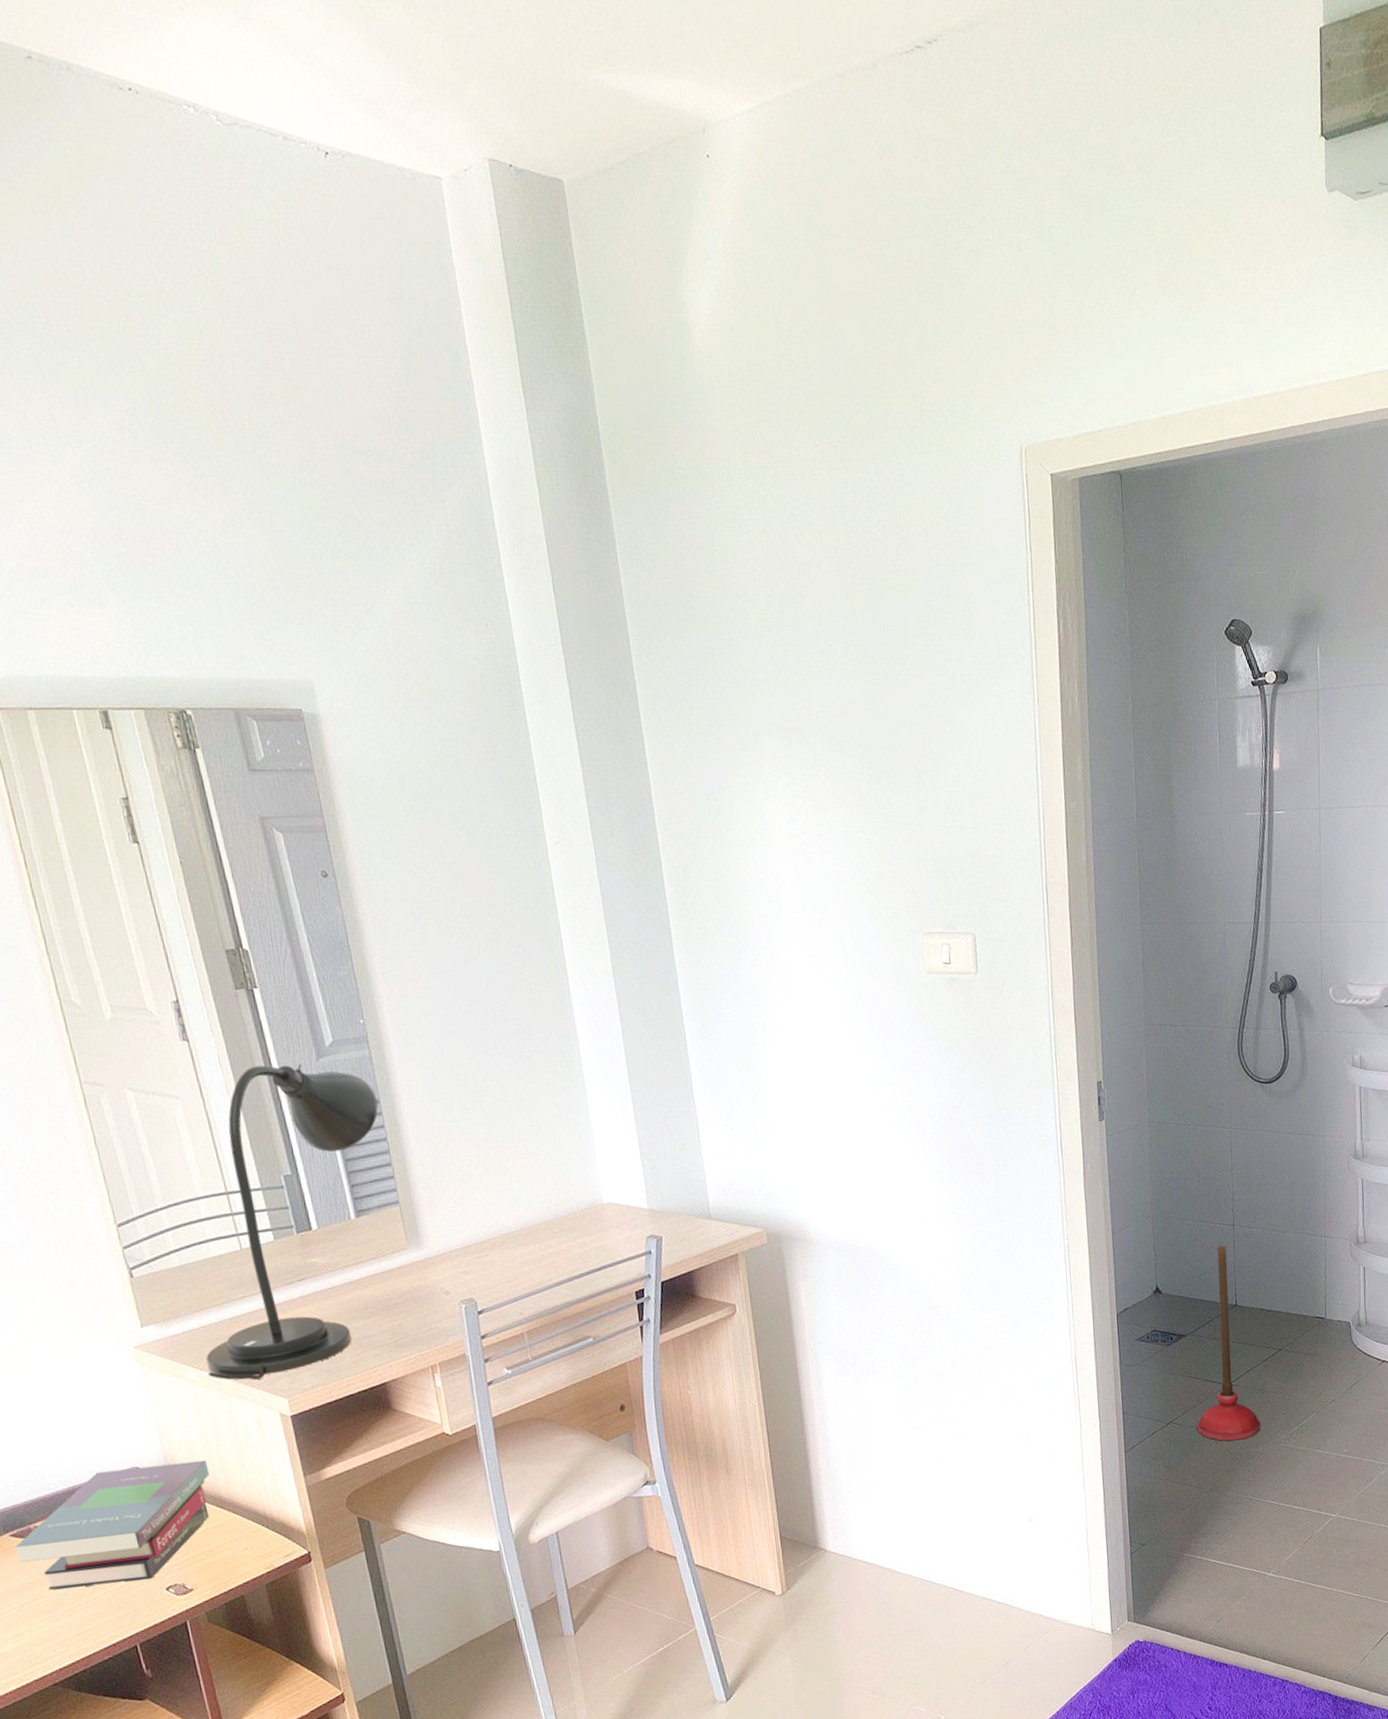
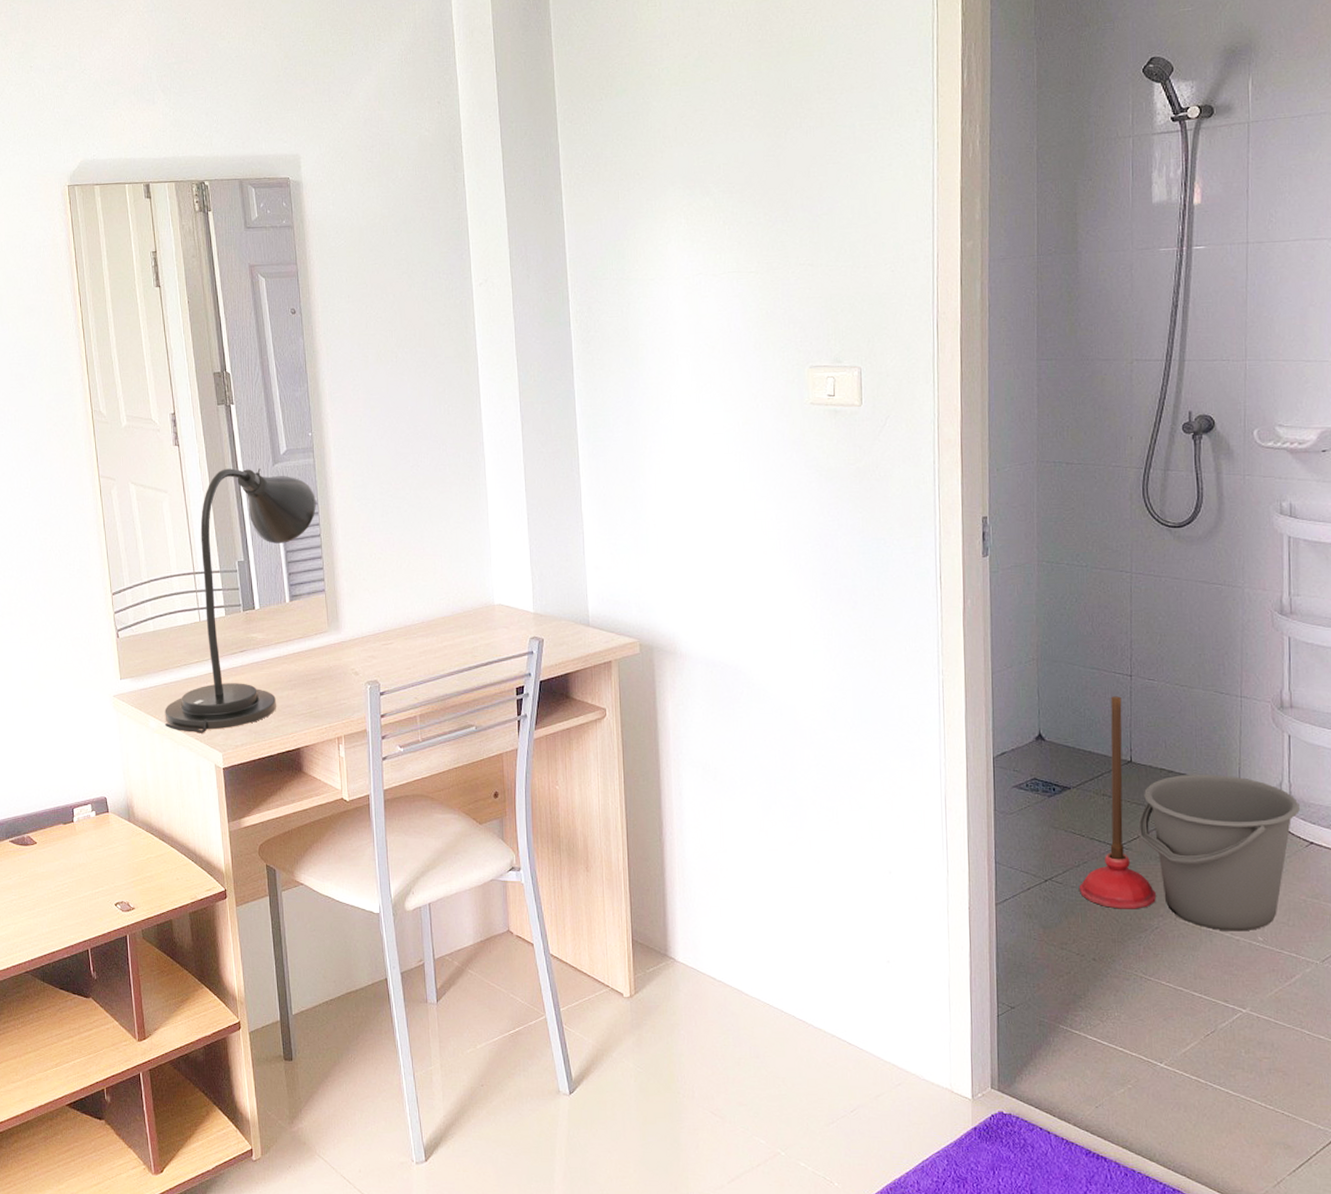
books: present [15,1460,210,1591] -> none [12,797,157,894]
bucket: none [1244,1309,1374,1448] -> present [1138,773,1300,932]

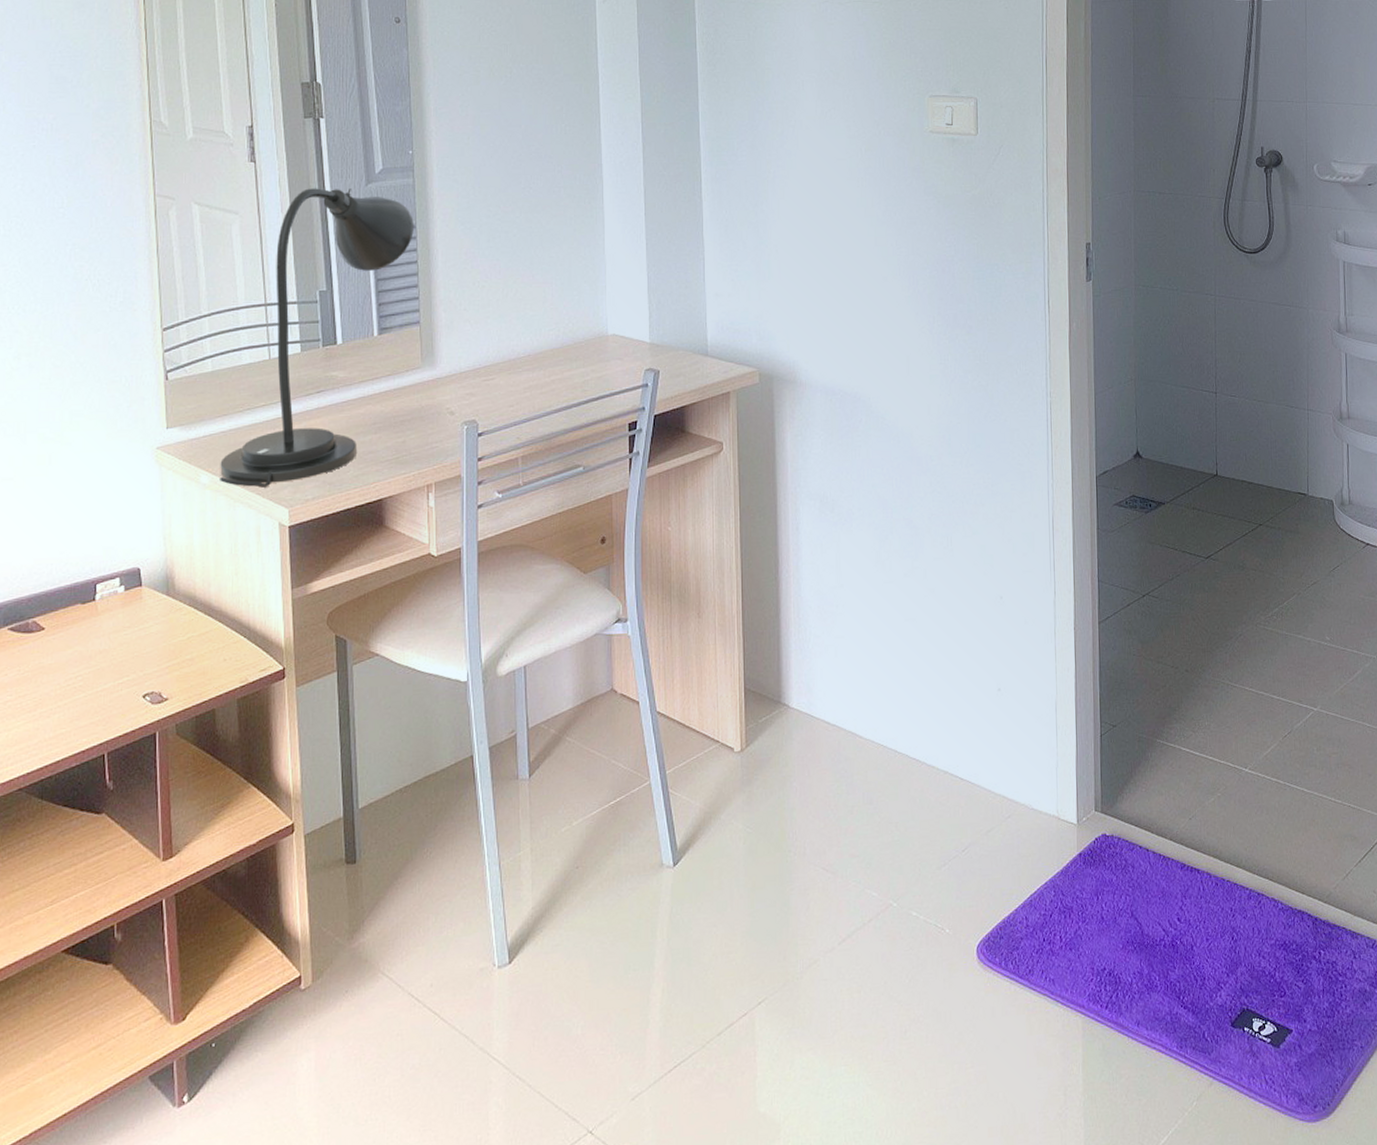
plunger: present [1080,696,1156,909] -> none [1173,413,1240,619]
bucket: present [1138,773,1300,932] -> none [1223,483,1357,633]

